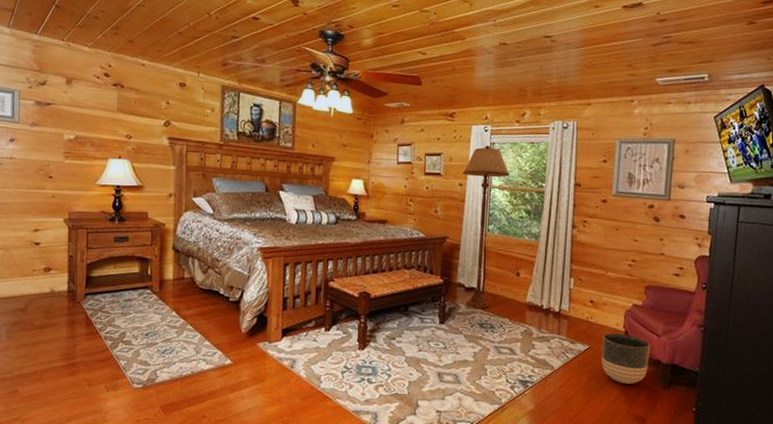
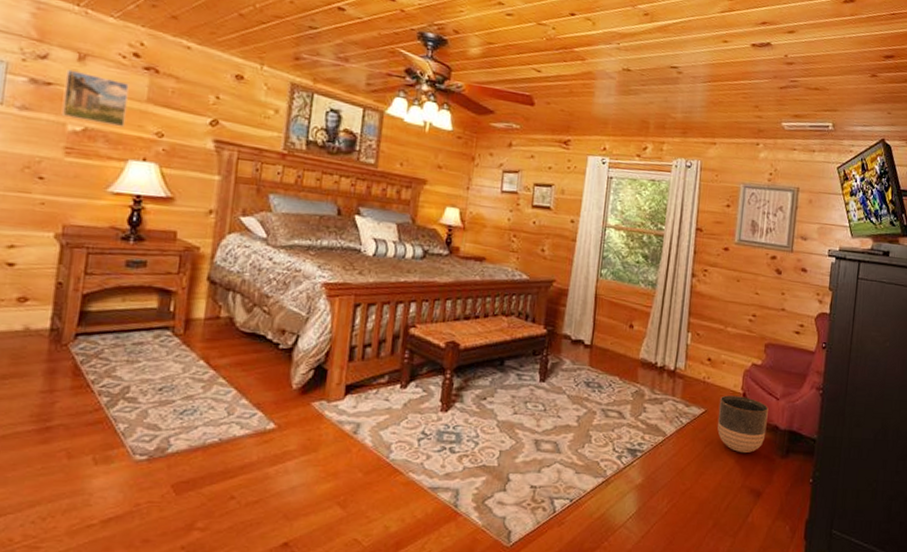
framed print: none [59,91,104,133] -> present [61,69,129,128]
floor lamp: present [463,145,510,309] -> none [571,179,628,365]

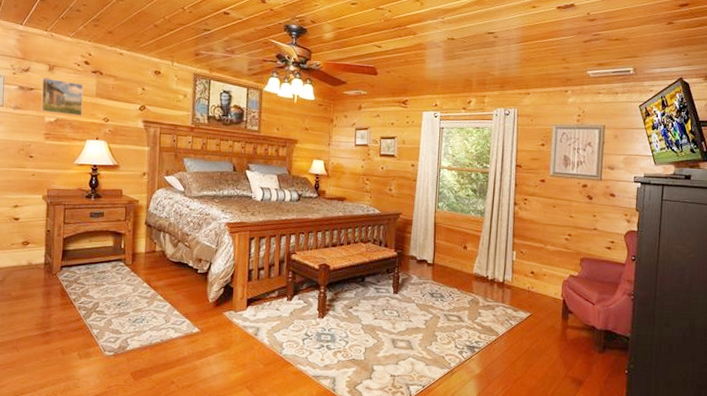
planter: present [717,395,768,453] -> none [541,302,586,349]

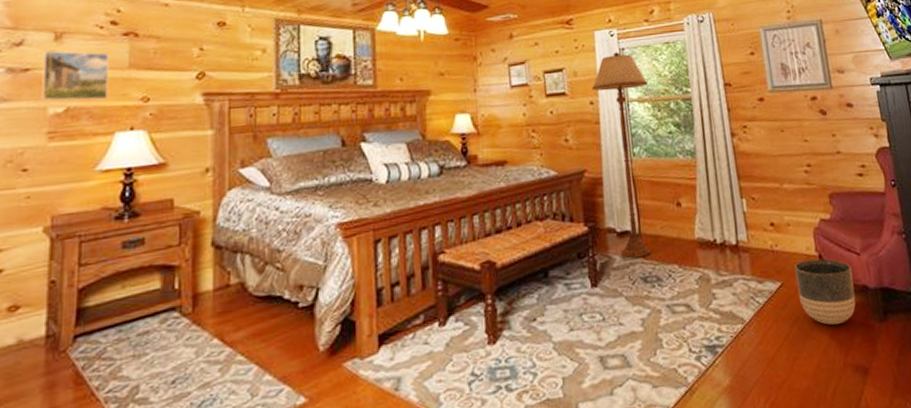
floor lamp: none [415,130,458,280] -> present [592,52,651,258]
planter: none [541,302,586,349] -> present [794,258,856,325]

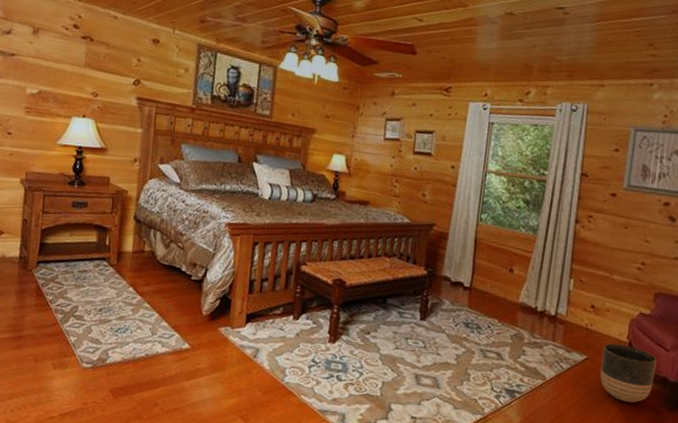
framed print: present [41,50,109,101] -> none [22,42,71,89]
floor lamp: present [592,52,651,258] -> none [450,125,509,307]

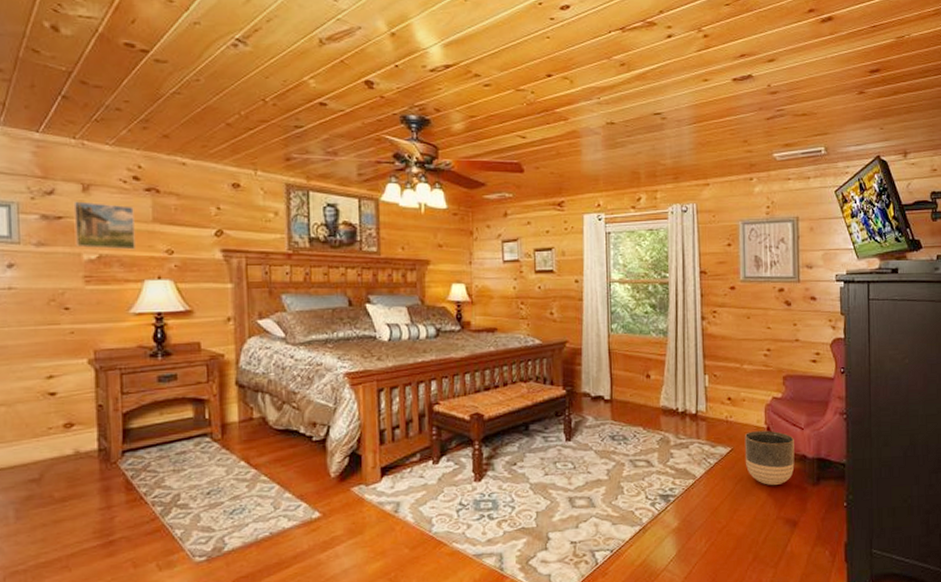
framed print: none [22,42,71,89] -> present [73,201,135,250]

